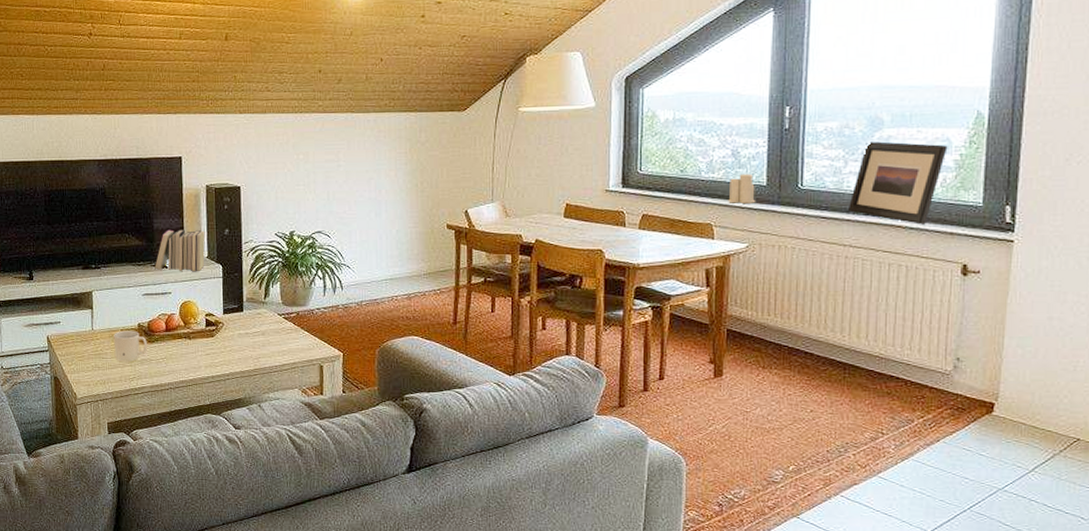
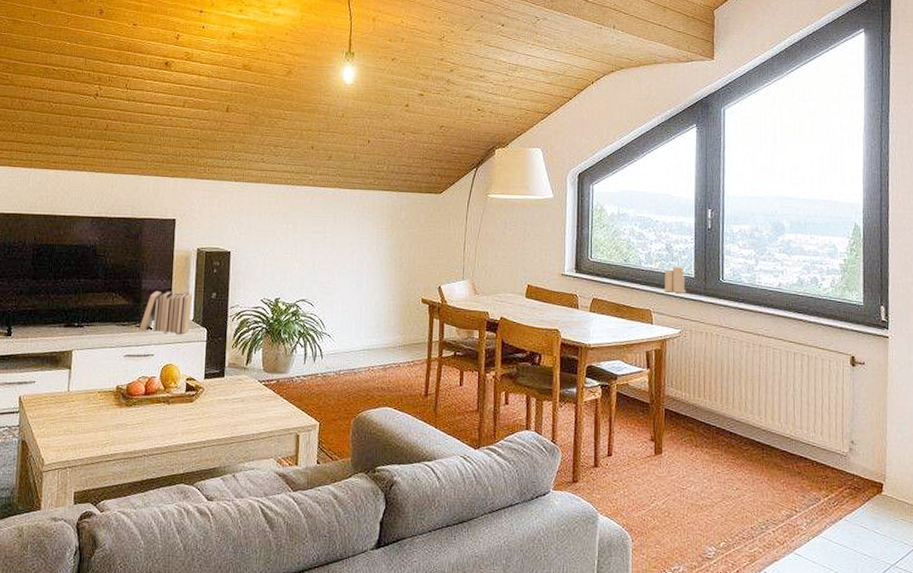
mug: present [114,330,148,363] -> none [89,393,125,427]
picture frame: present [847,141,948,225] -> none [759,244,834,319]

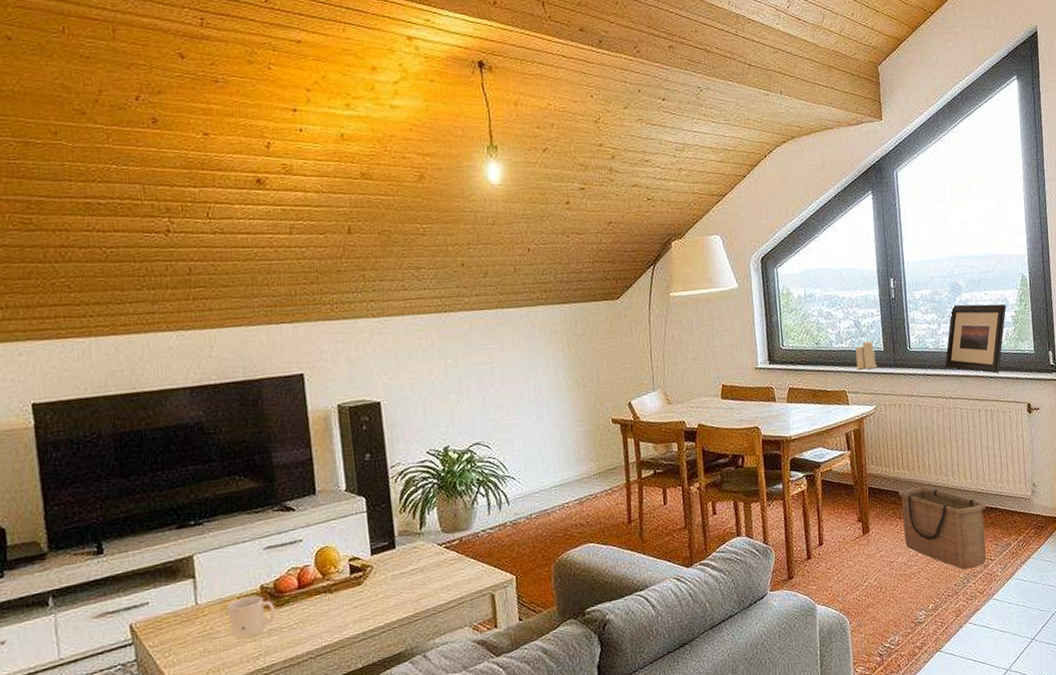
mug: none [89,393,125,427] -> present [227,595,276,640]
books: present [139,290,193,335] -> none [277,459,343,515]
basket: none [697,419,793,514] -> present [898,487,986,569]
picture frame: none [759,244,834,319] -> present [944,304,1007,374]

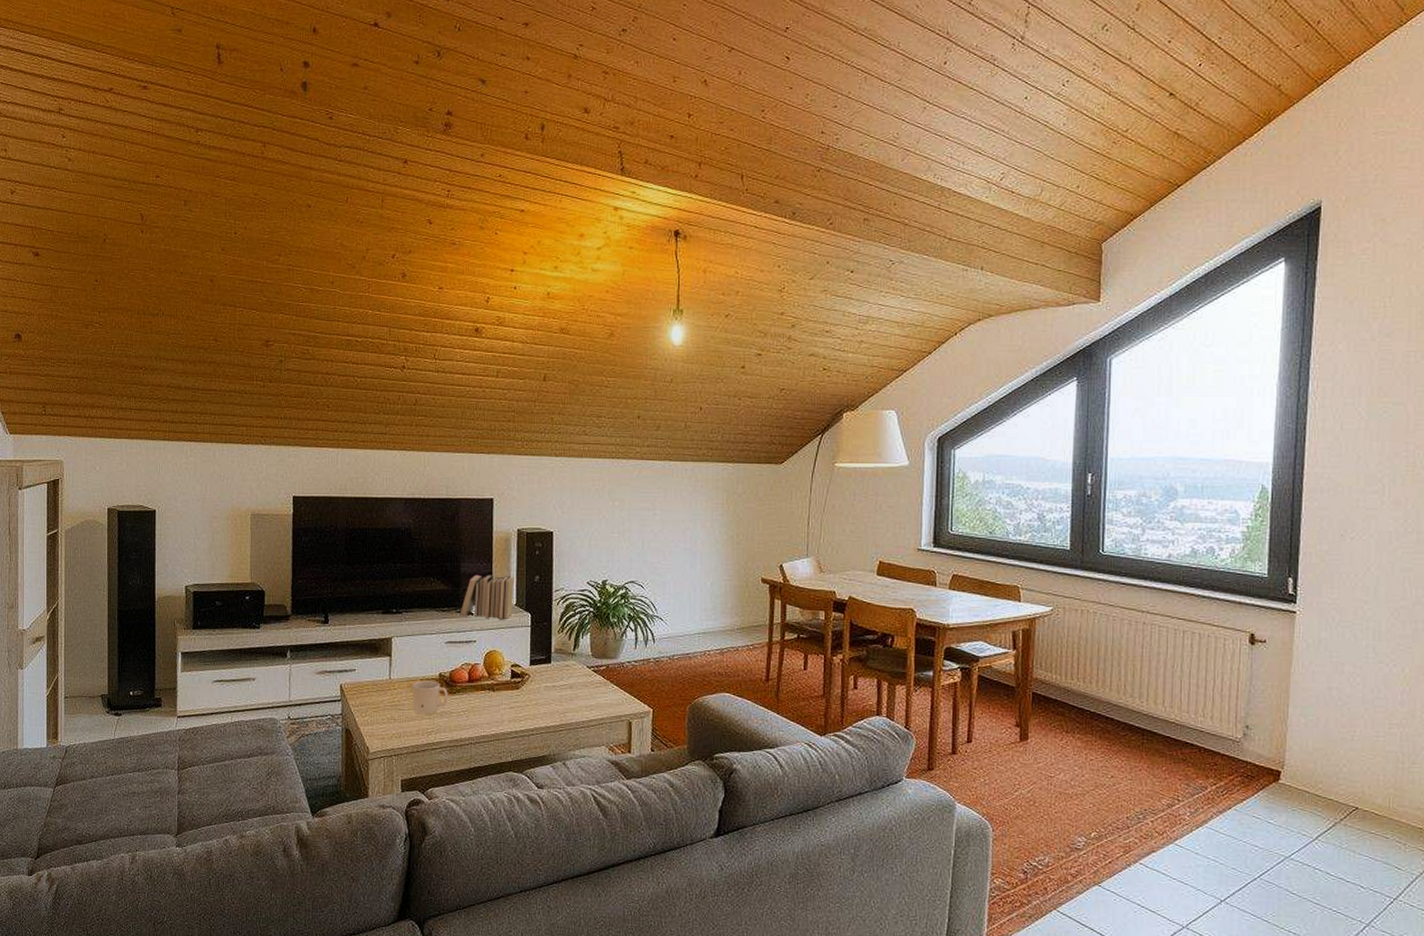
books: none [277,459,343,515] -> present [460,574,515,620]
candle: present [855,340,878,370] -> none [1034,536,1061,567]
basket: present [898,487,986,569] -> none [1068,703,1178,804]
picture frame: present [944,304,1007,374] -> none [1145,511,1236,593]

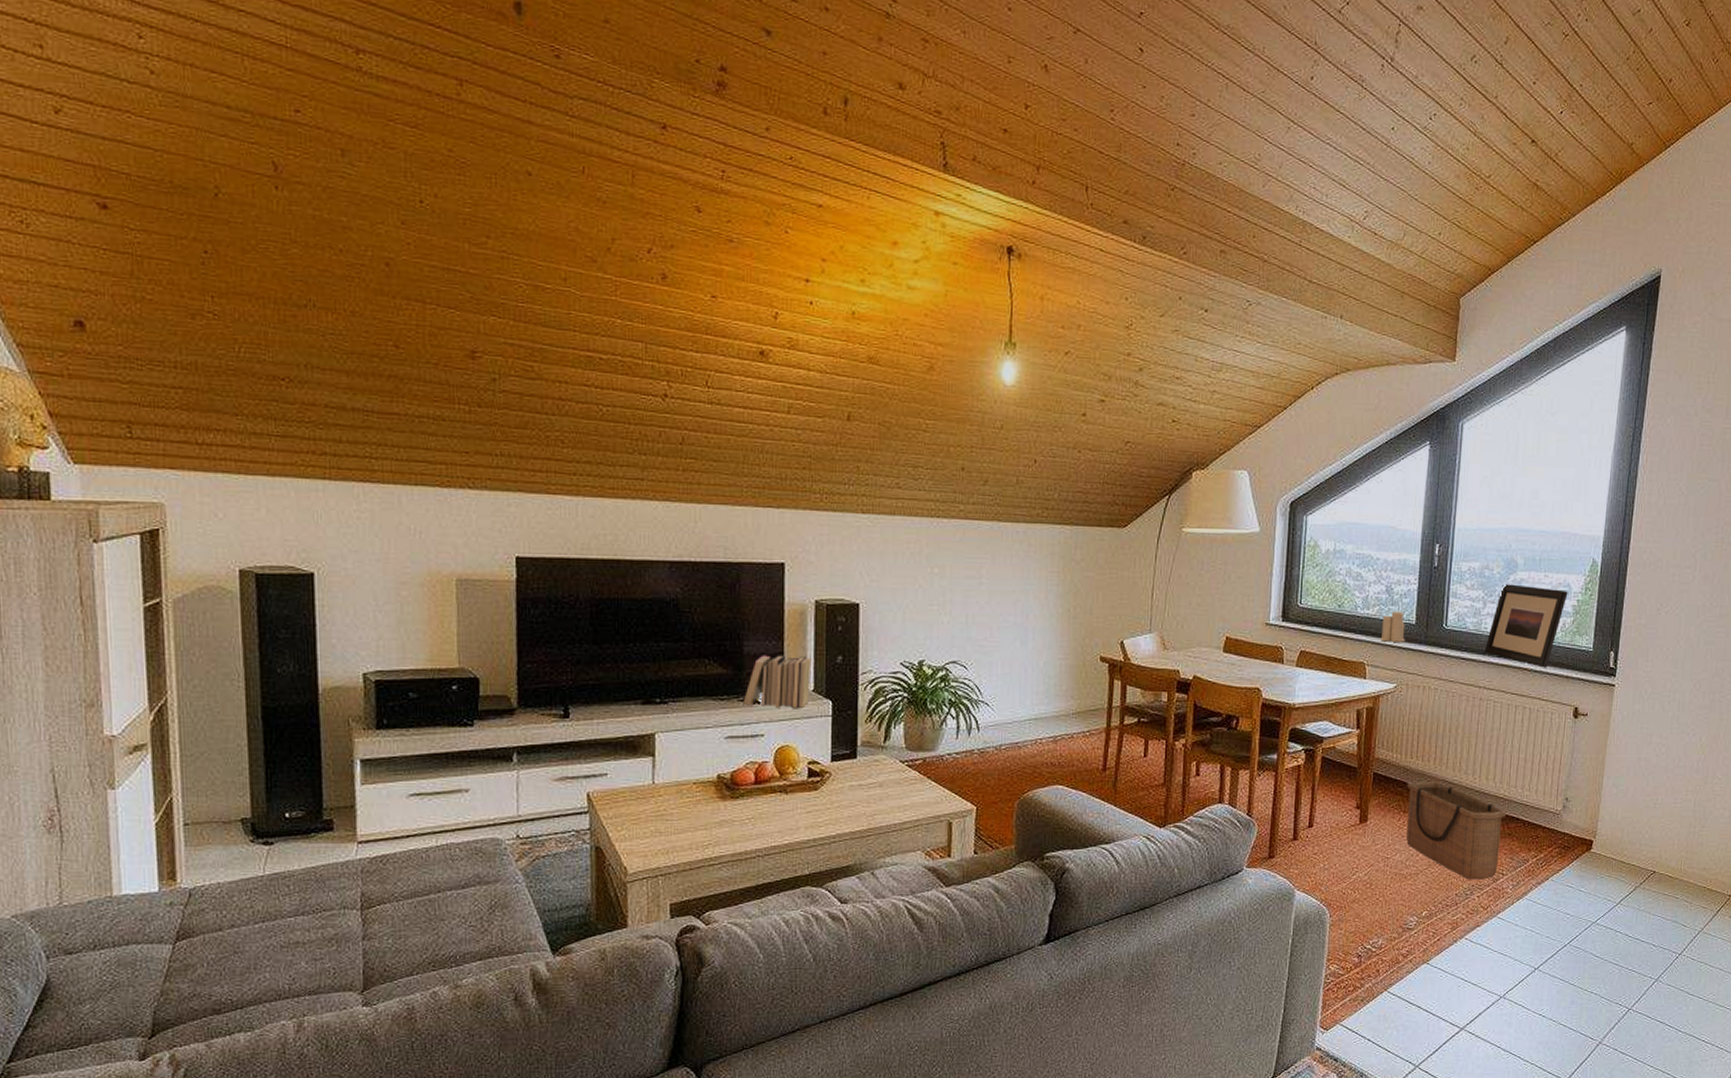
mug: present [412,680,449,715] -> none [683,784,730,825]
candle: none [1034,536,1061,567] -> present [1380,610,1406,642]
basket: none [1068,703,1178,804] -> present [1406,782,1506,879]
picture frame: none [1145,511,1236,593] -> present [1483,584,1568,668]

